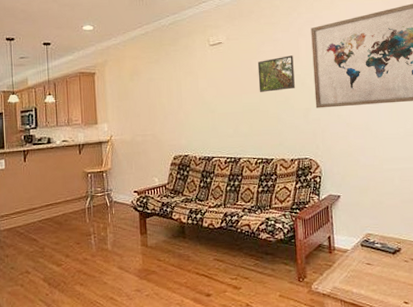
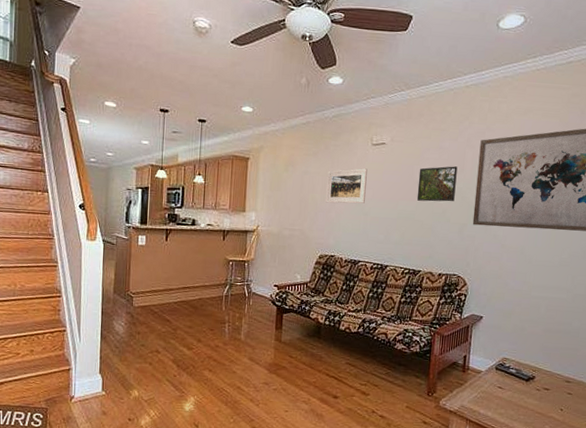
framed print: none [171,68,210,106] -> present [325,168,368,204]

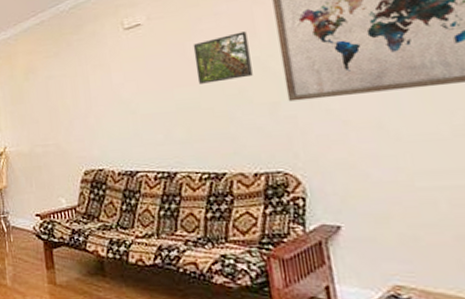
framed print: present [325,168,368,204] -> none [76,58,129,108]

